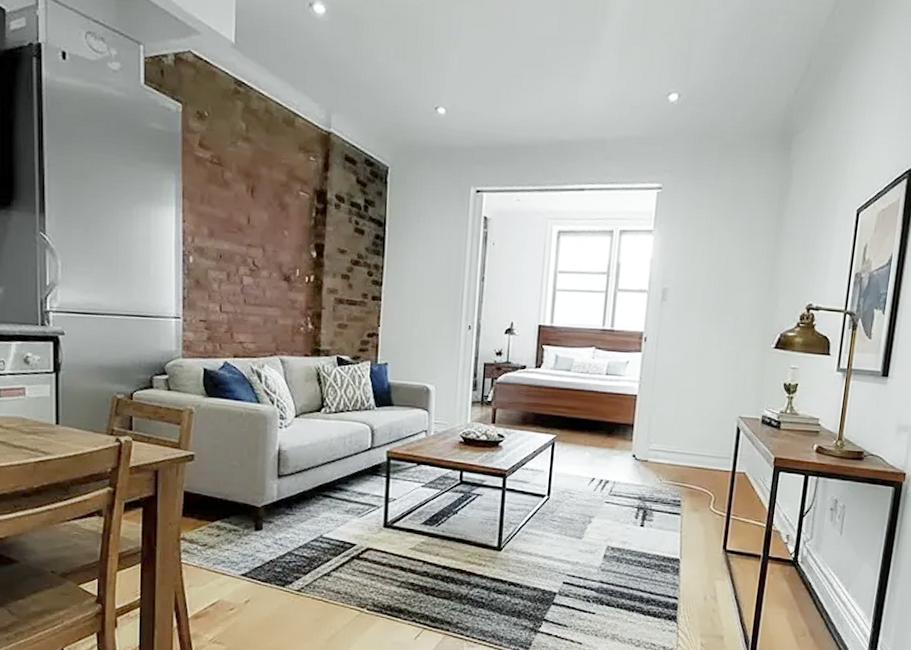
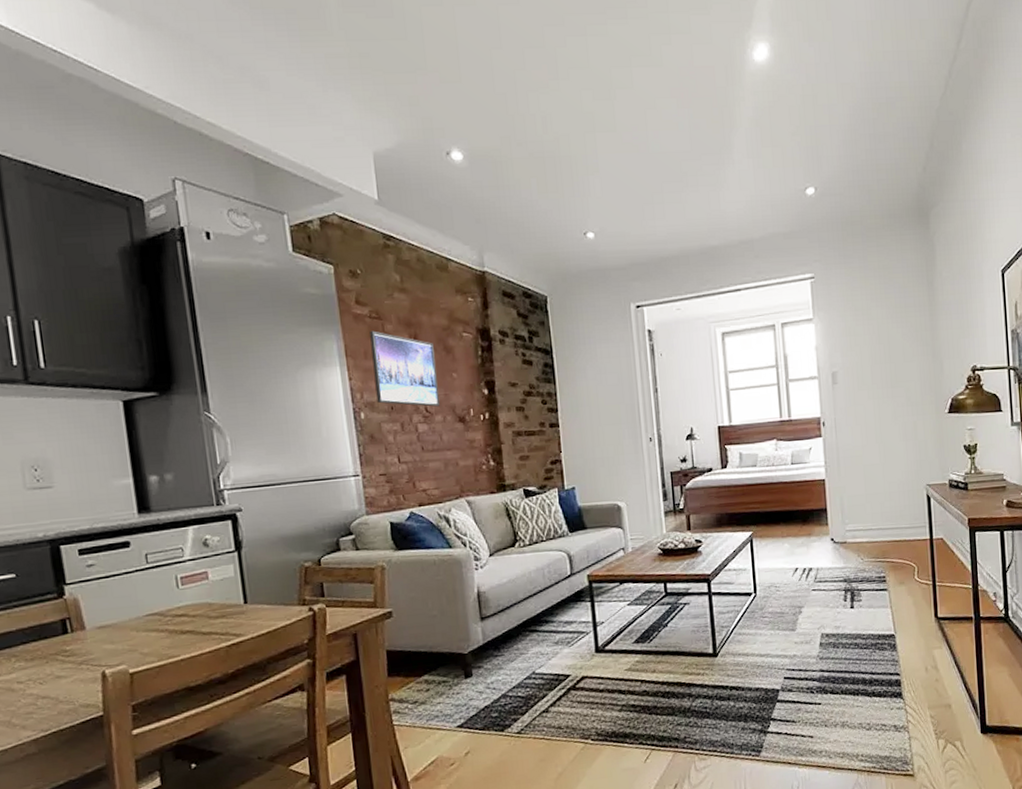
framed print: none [207,176,269,262] -> present [369,330,440,407]

